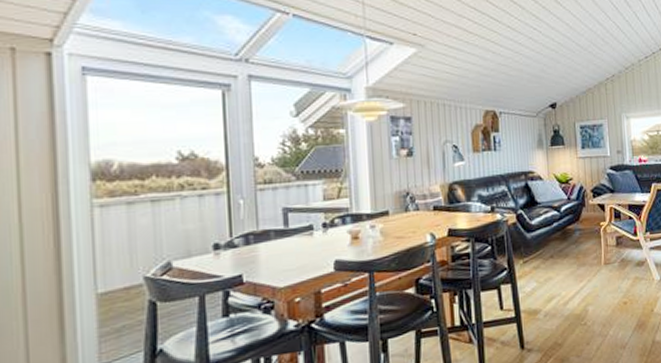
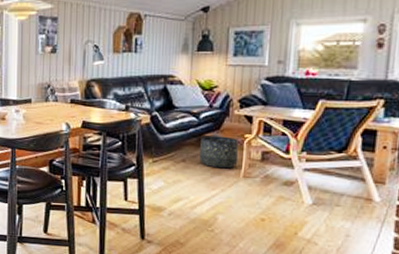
basket: none [564,226,598,260] -> present [200,135,239,169]

